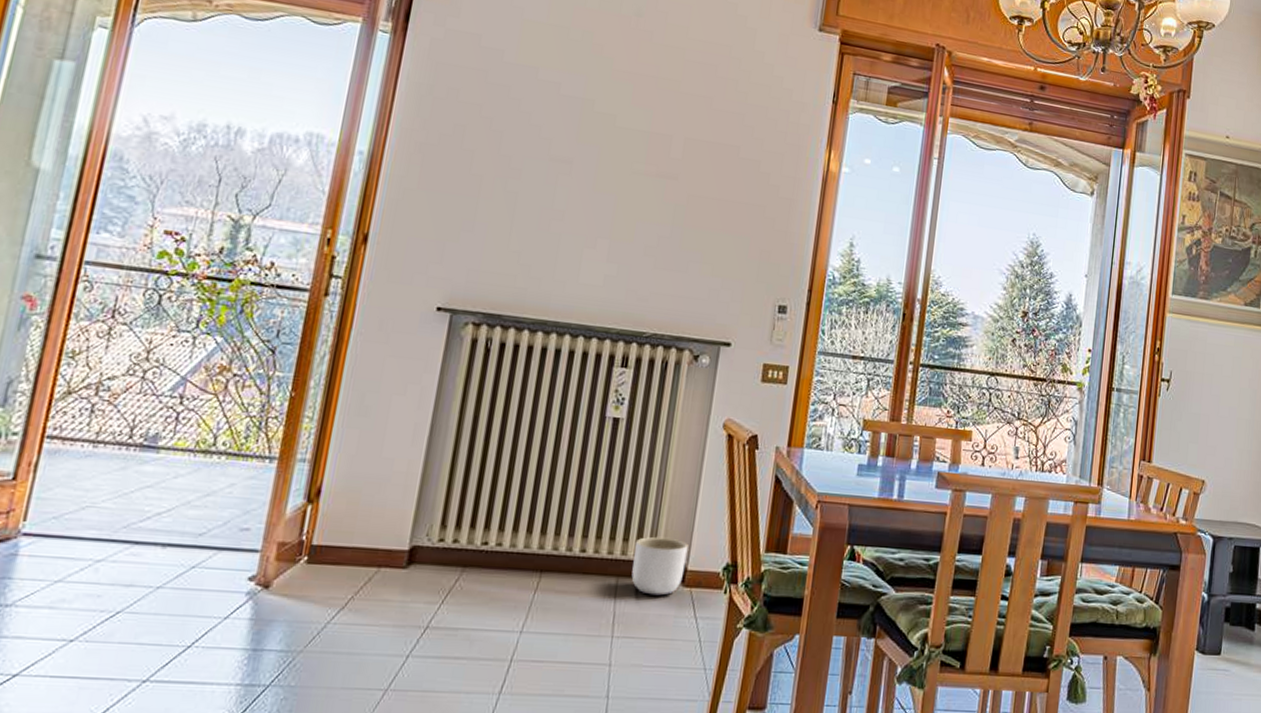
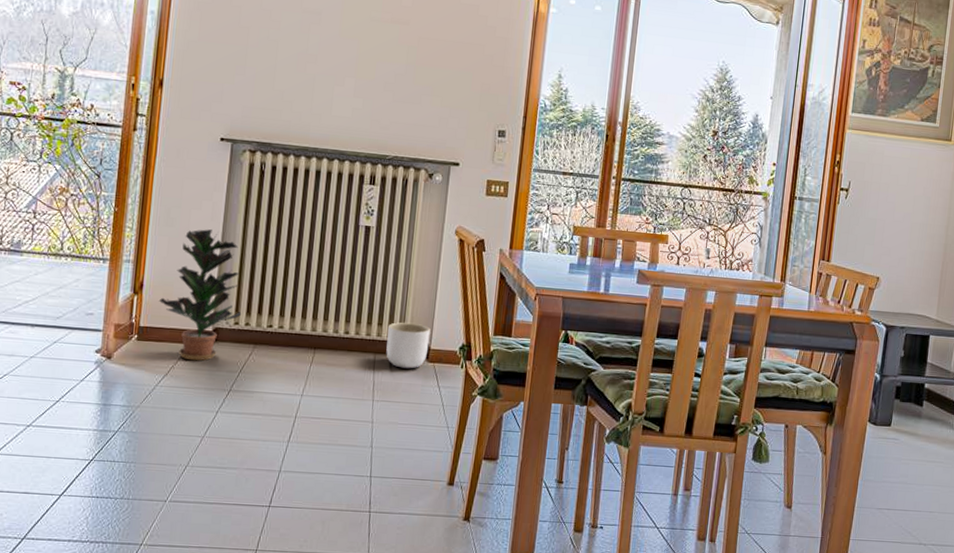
potted plant: none [339,420,451,590] -> present [158,229,242,361]

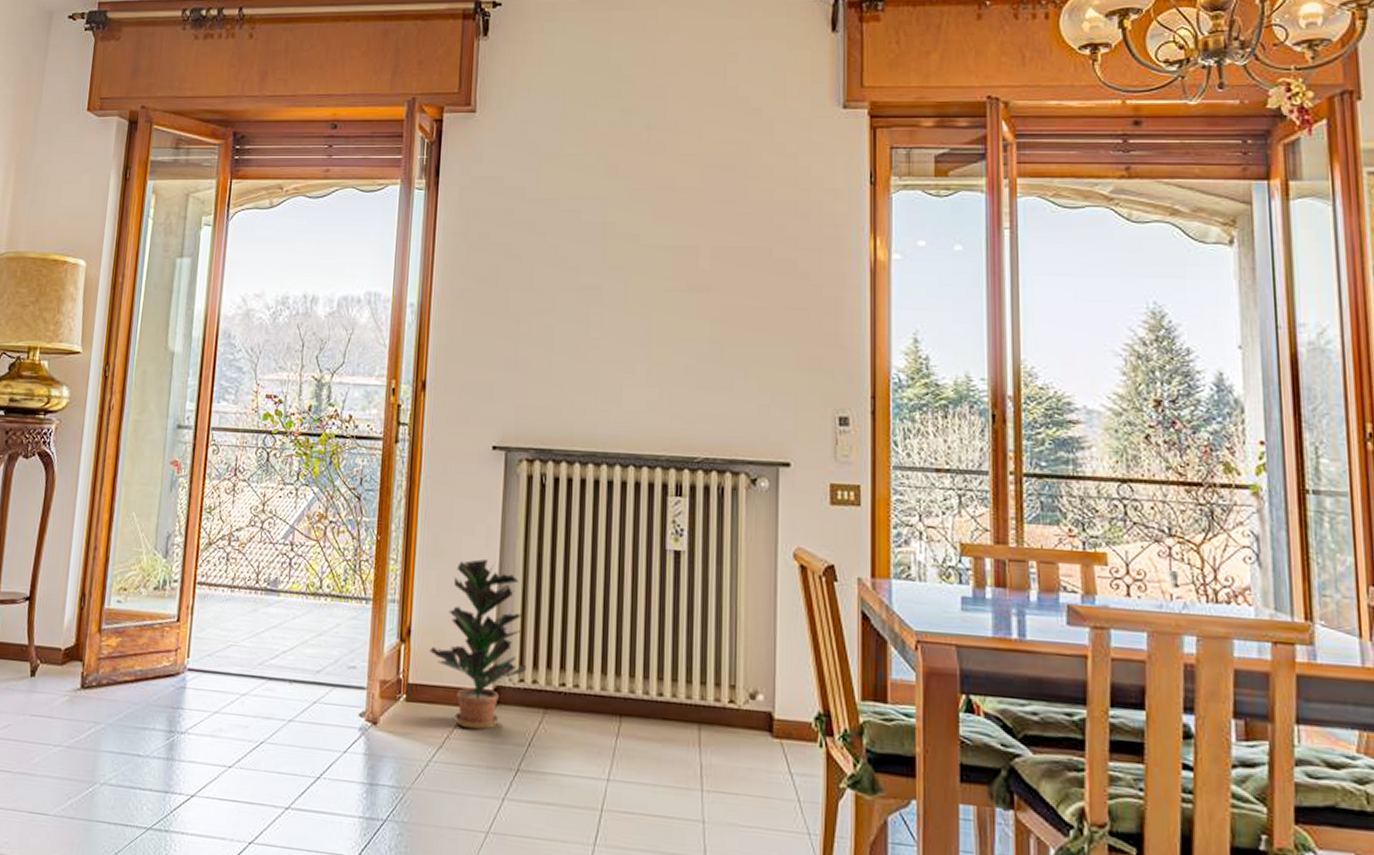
planter: present [386,322,431,369] -> none [713,680,772,747]

